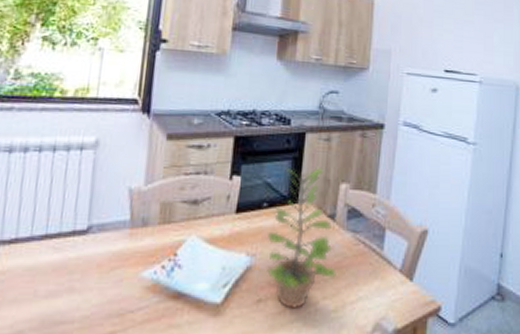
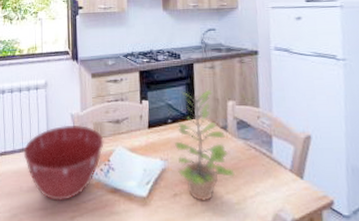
mixing bowl: none [46,203,173,312] -> present [23,124,104,202]

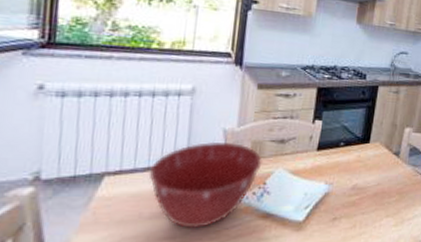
plant: present [174,89,236,201] -> none [342,113,399,225]

